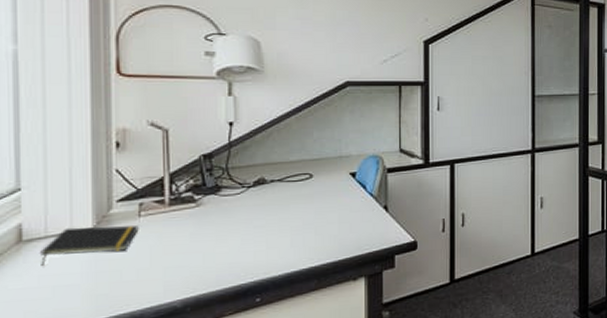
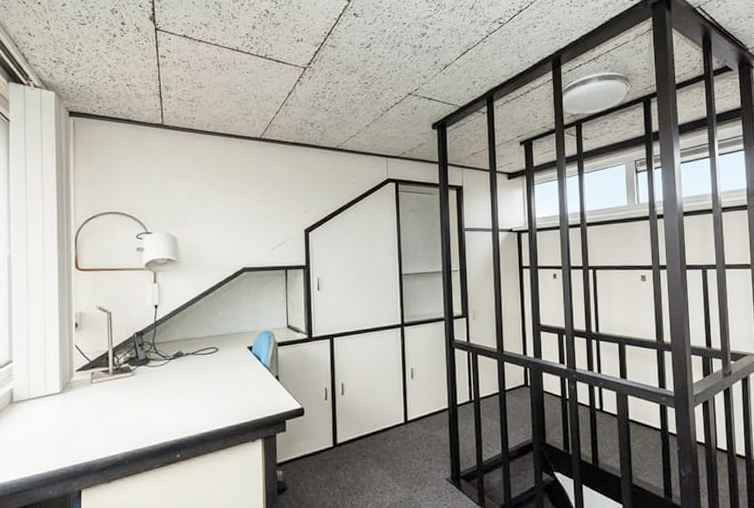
notepad: present [41,226,139,266] -> none [25,391,91,422]

